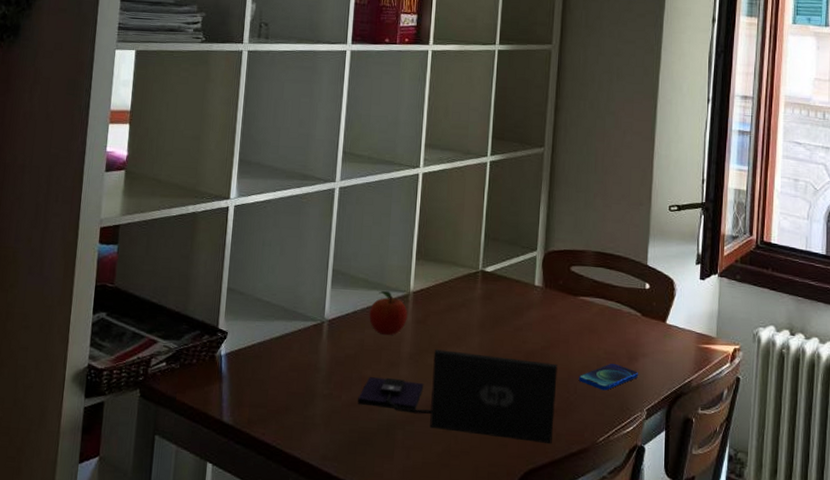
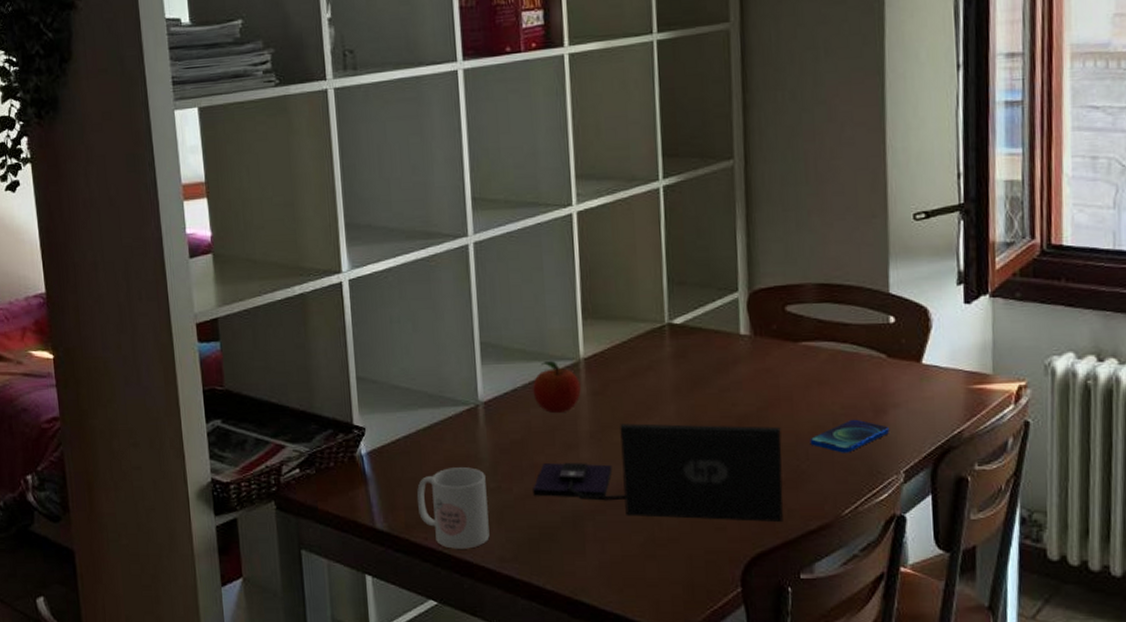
mug: none [261,373,321,446] -> present [417,467,490,549]

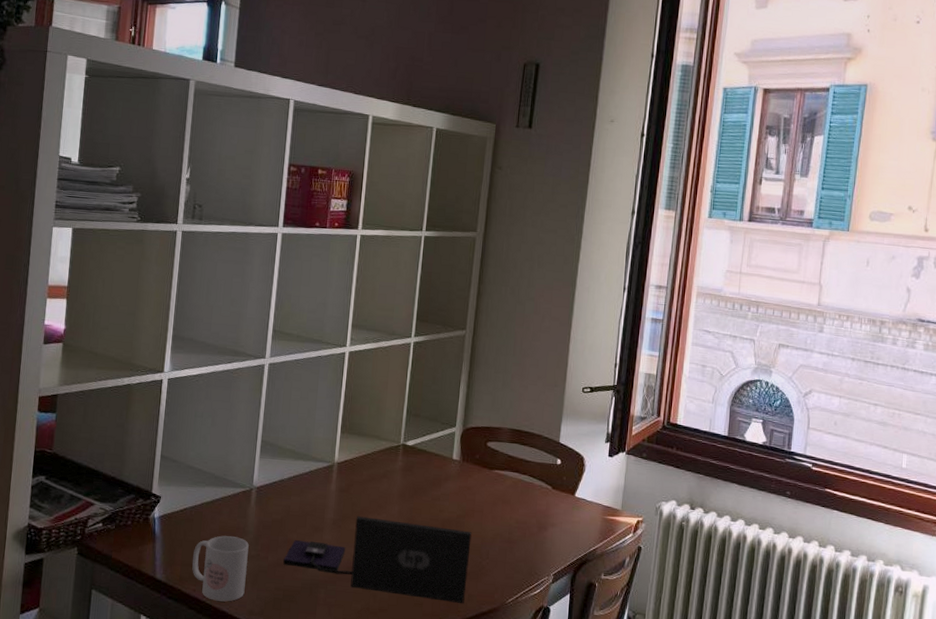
fruit: present [533,360,581,414] -> none [295,460,332,503]
smartphone: present [810,419,889,453] -> none [491,531,547,557]

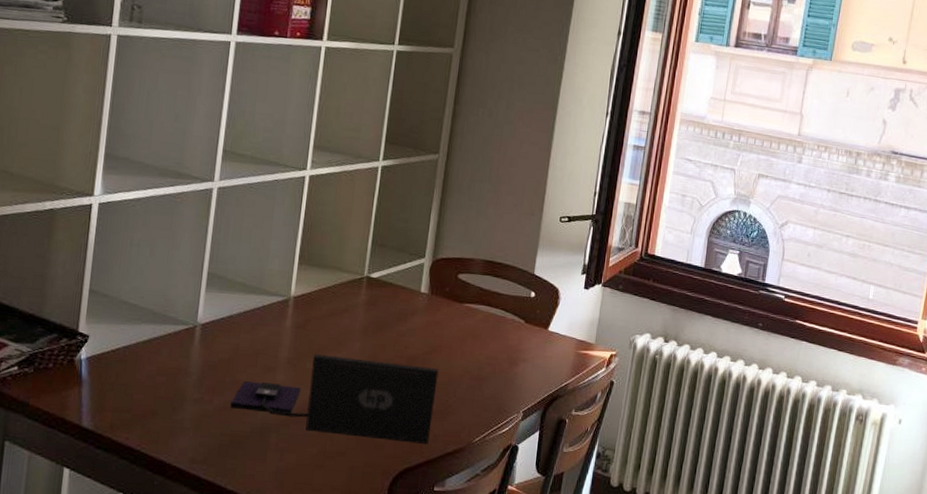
mug: present [192,535,249,602] -> none [125,378,191,450]

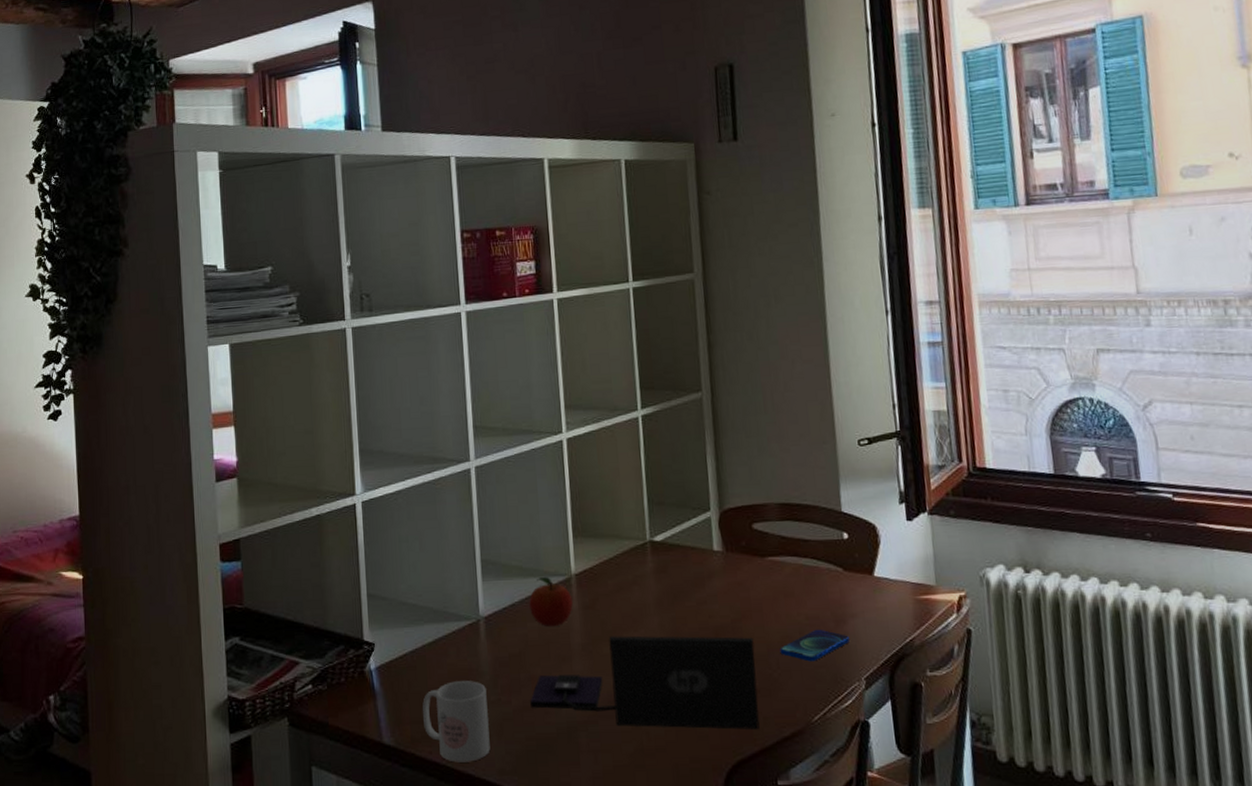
mug: none [125,378,191,450] -> present [422,681,490,762]
fruit: none [246,294,287,340] -> present [529,576,573,627]
smartphone: none [458,367,517,394] -> present [779,629,849,662]

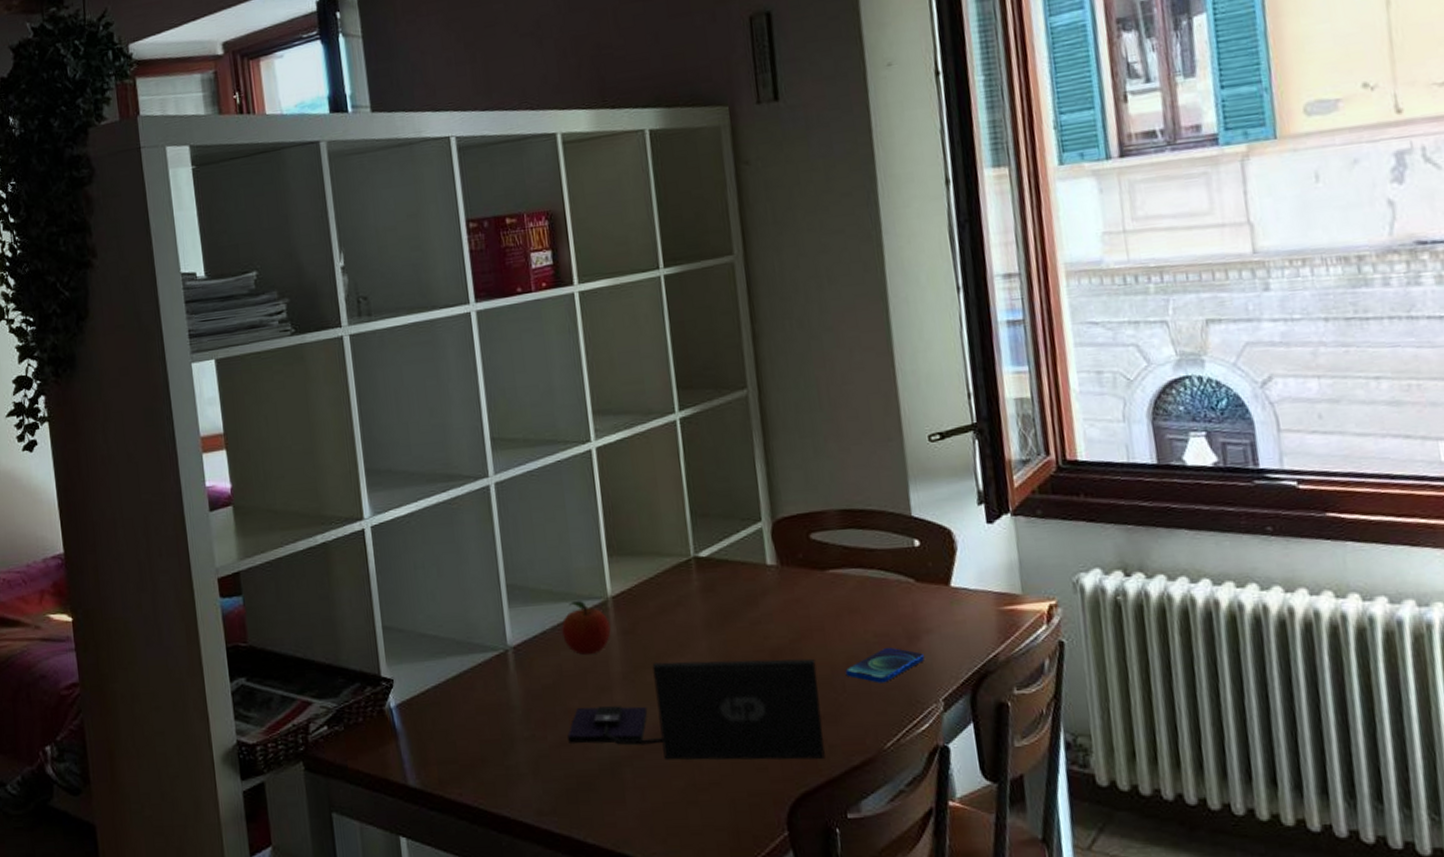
mug: present [422,681,490,762] -> none [449,716,526,804]

